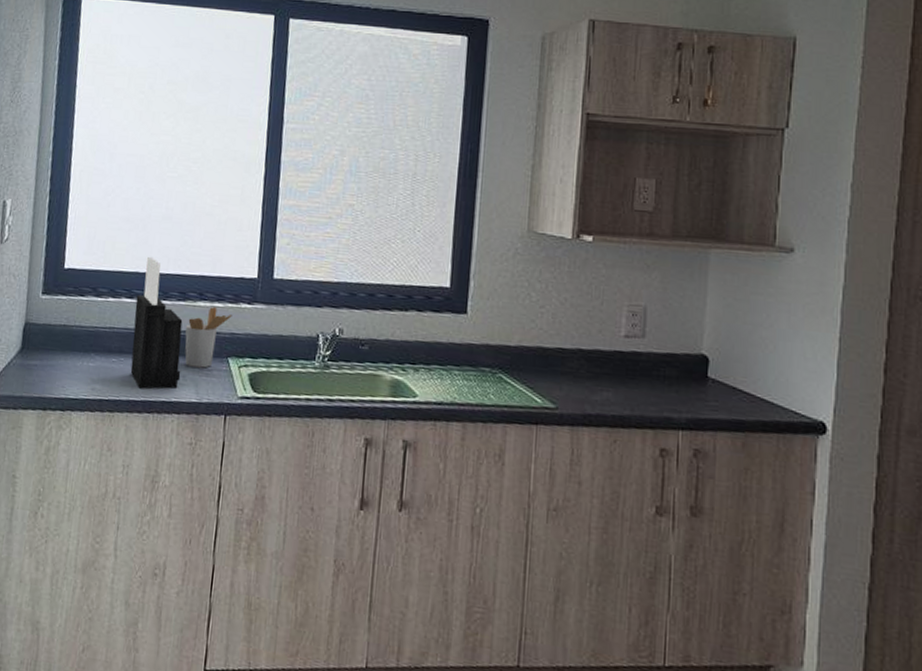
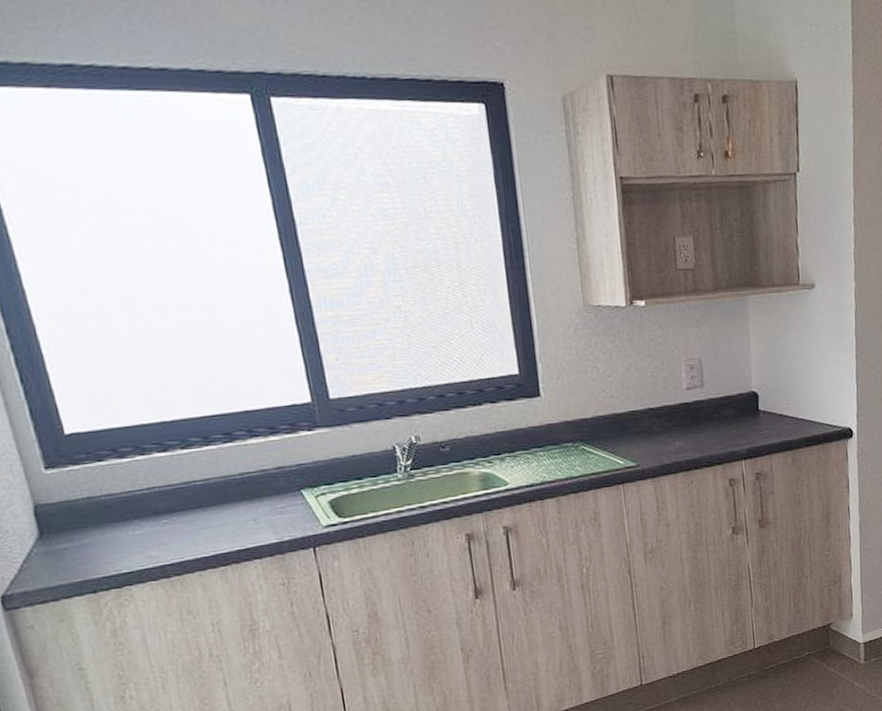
knife block: present [130,256,183,389] -> none [170,401,252,544]
utensil holder: present [184,307,232,368] -> none [241,441,294,509]

